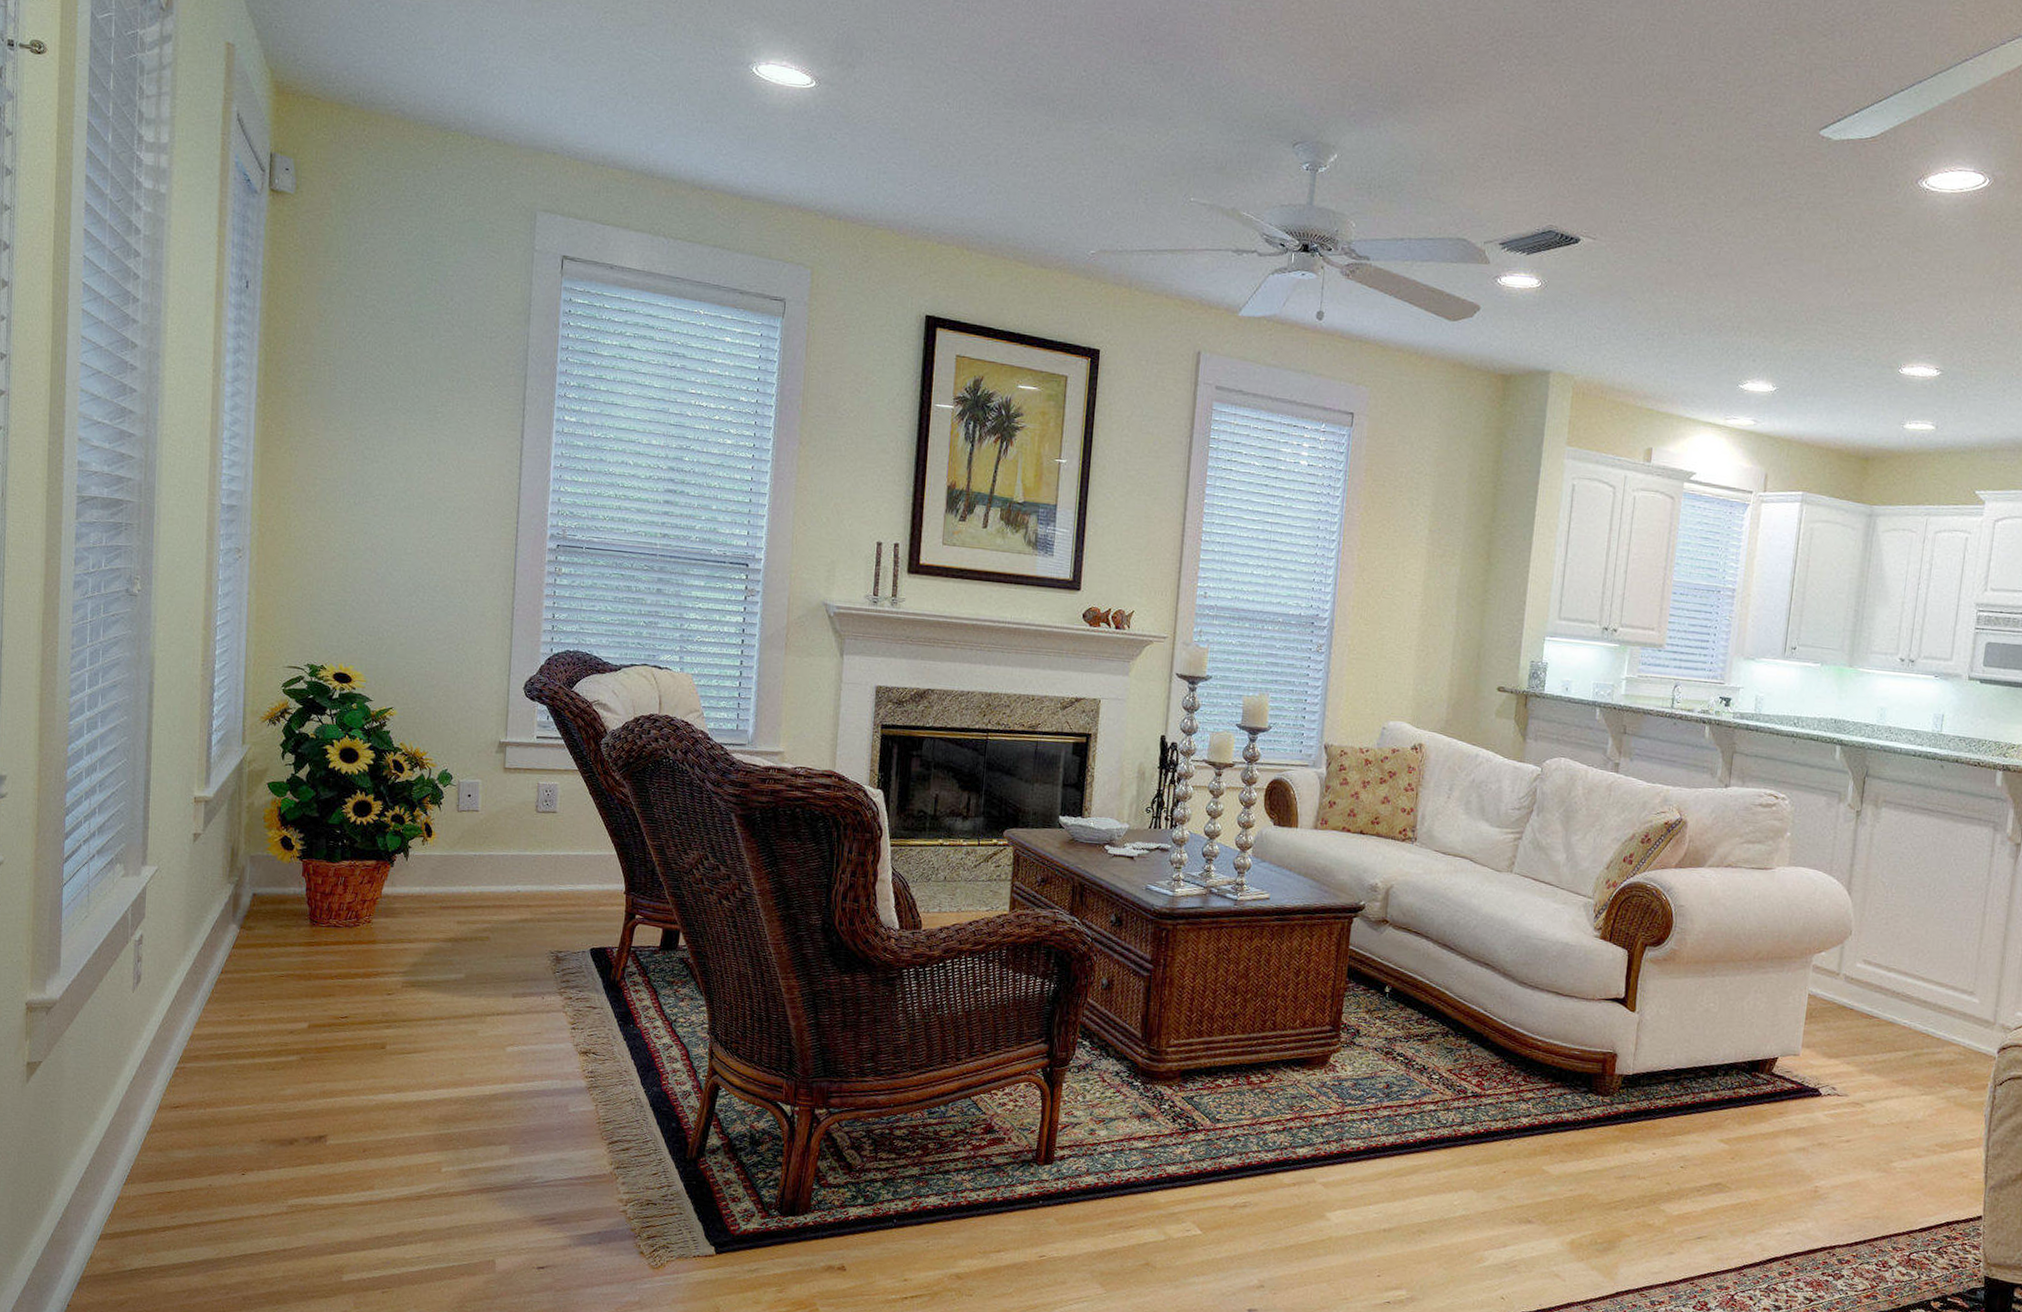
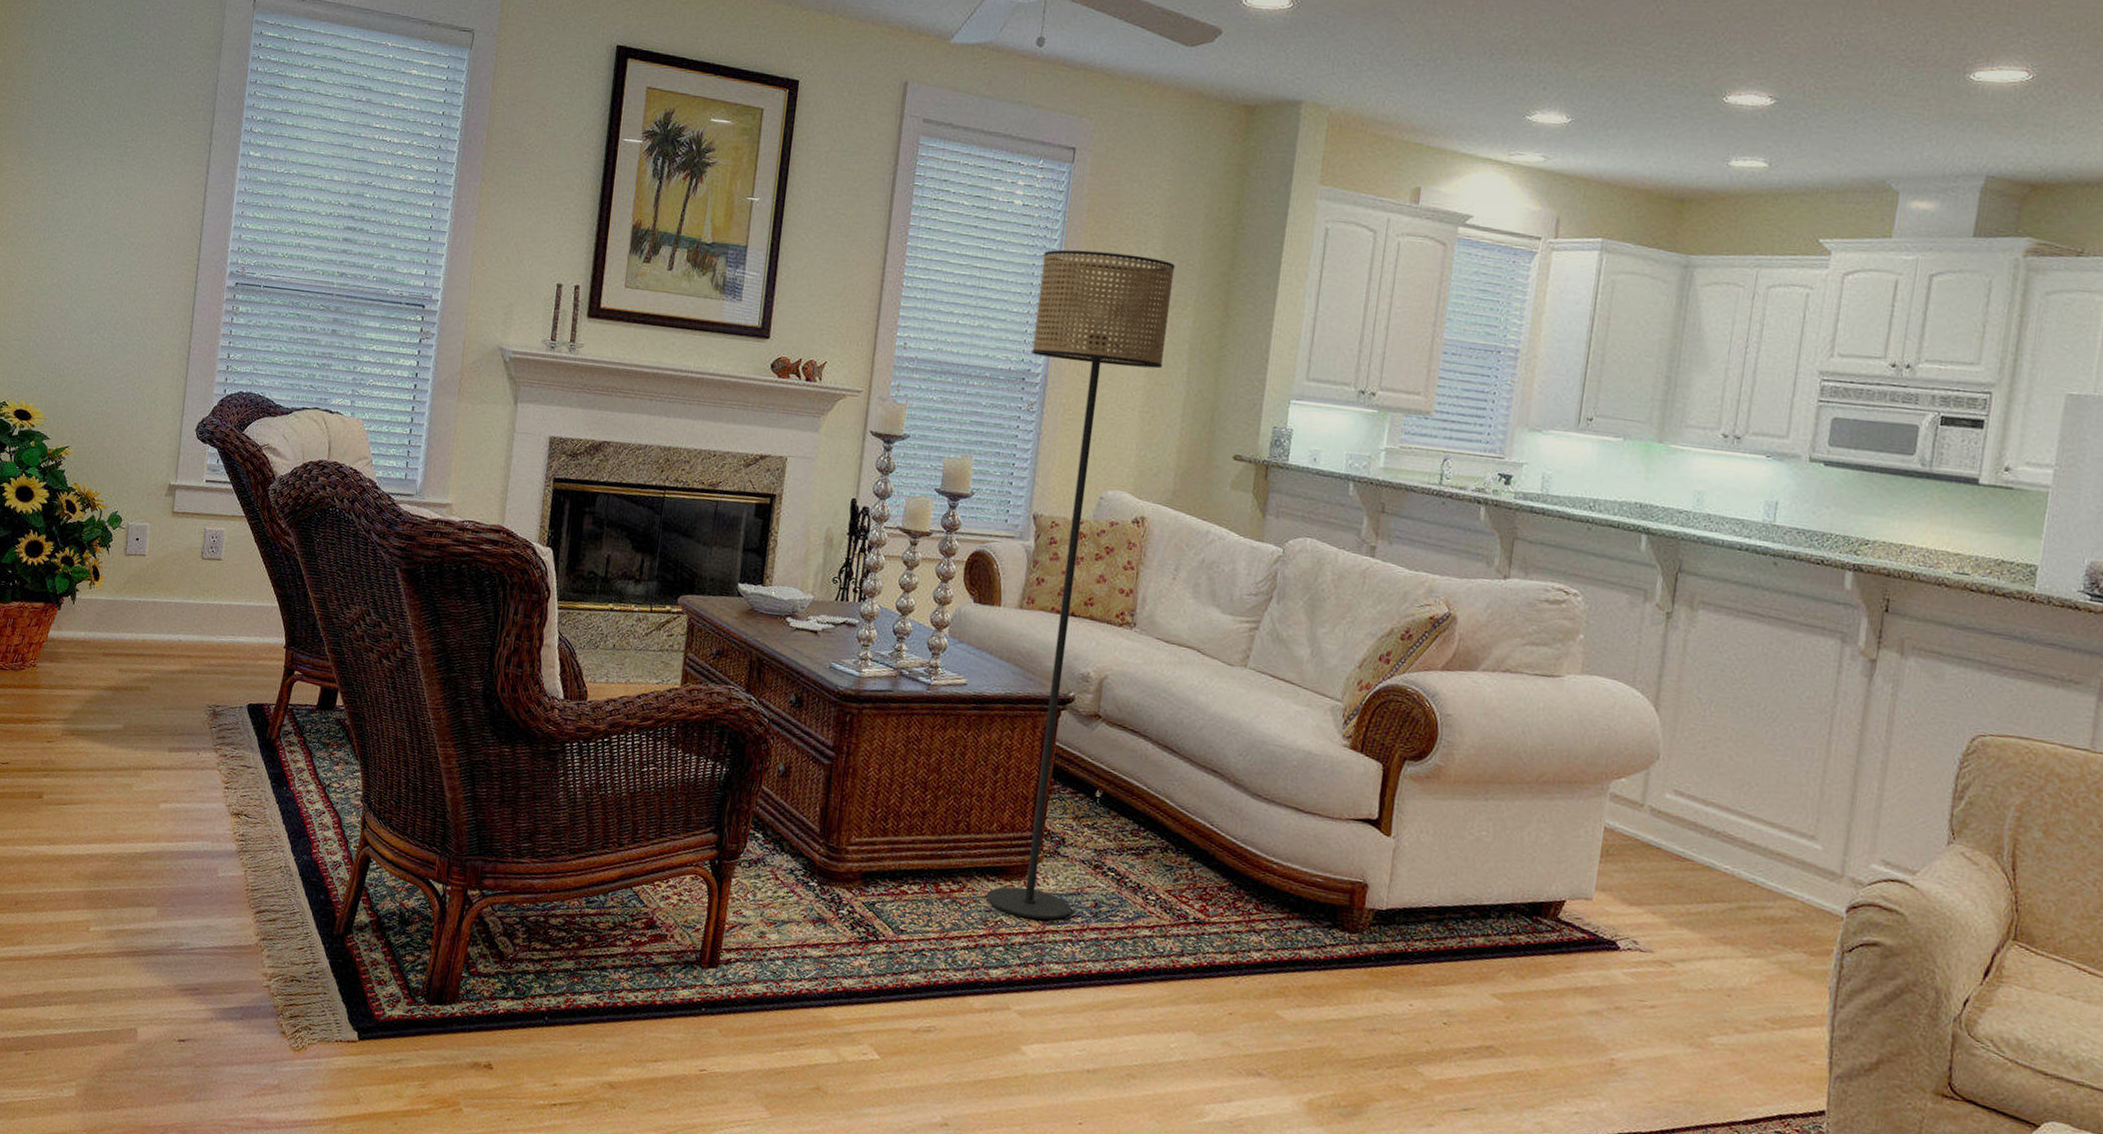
floor lamp: none [1291,505,1444,1102] -> present [986,249,1176,920]

